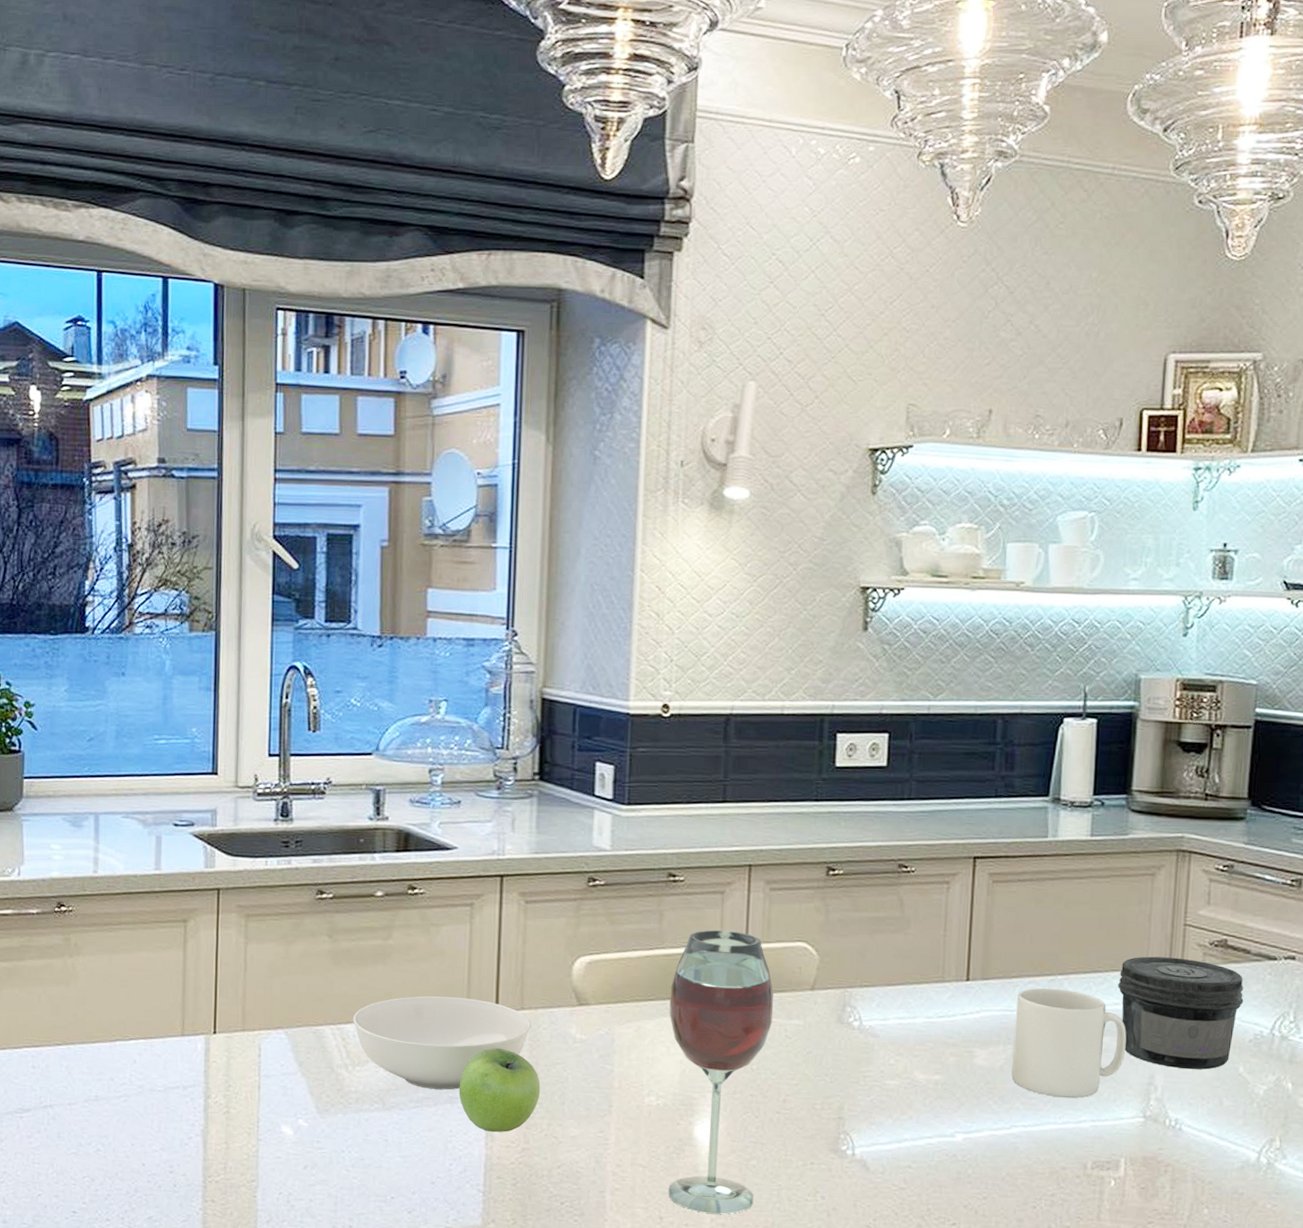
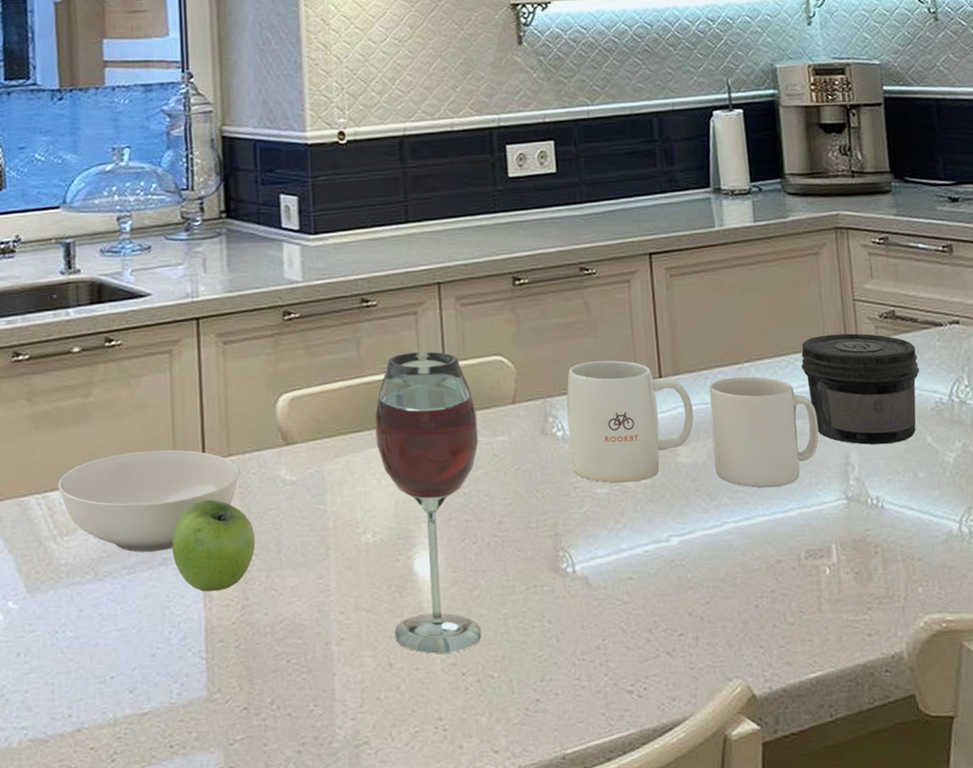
mug: none [865,957,998,1078] -> present [566,360,694,483]

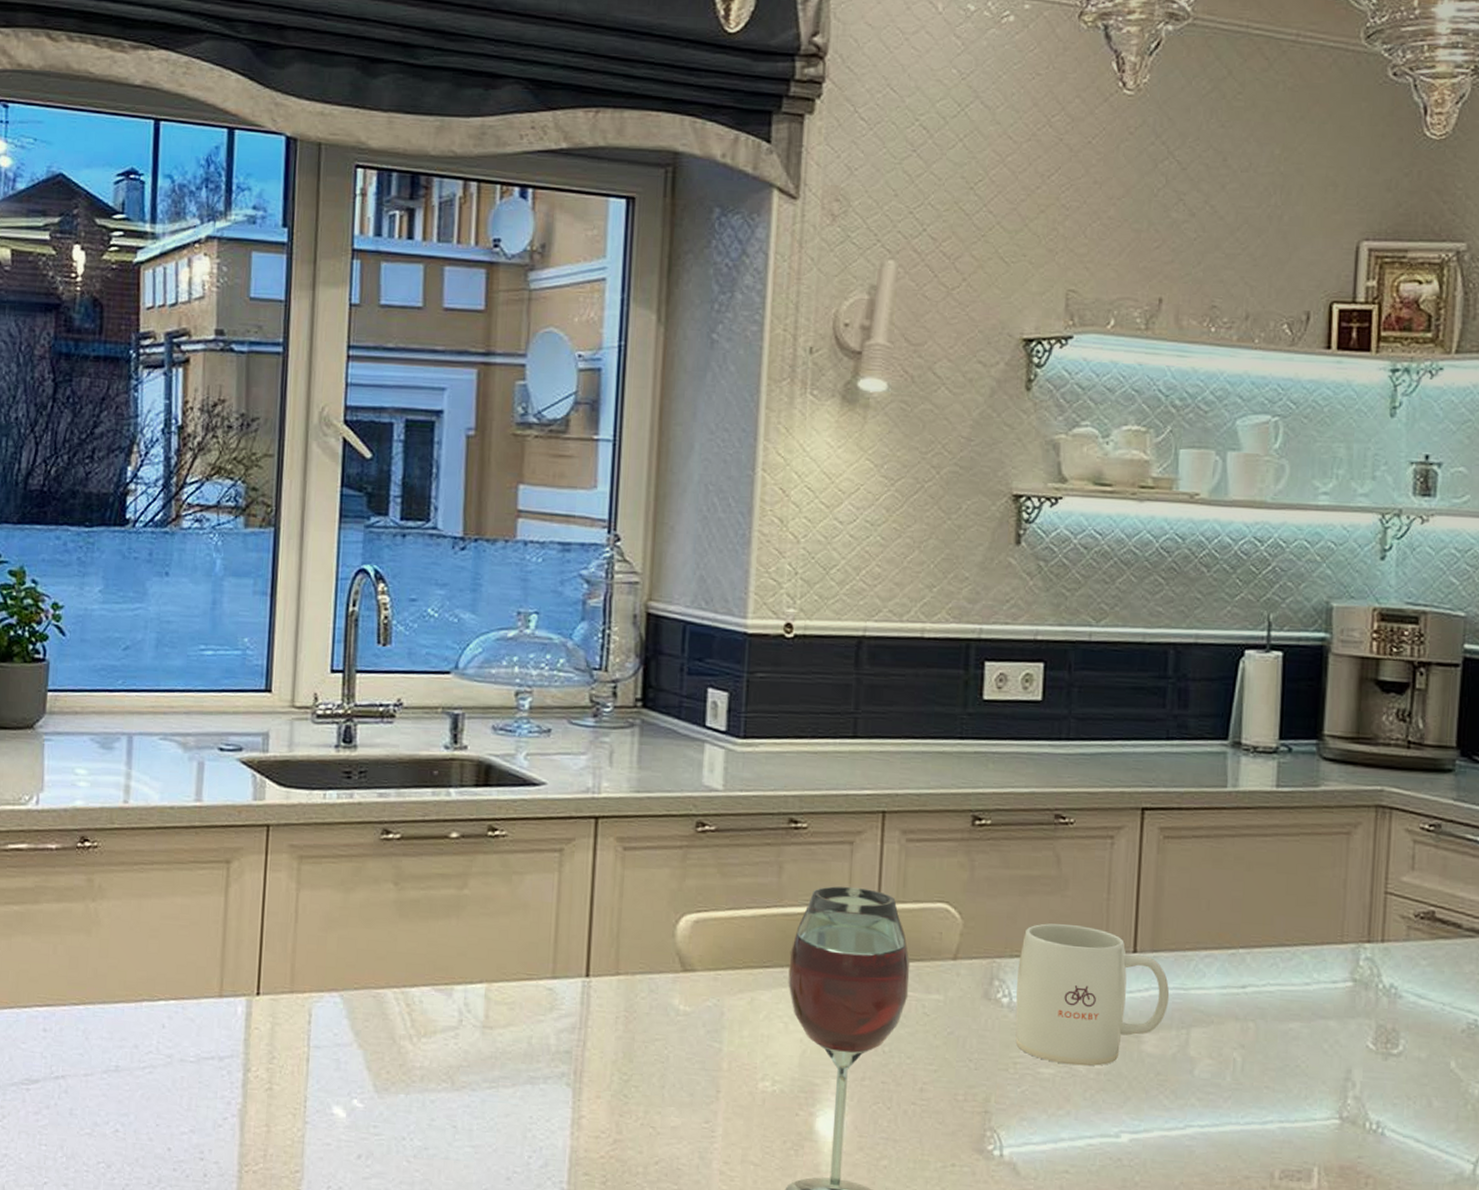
bowl: present [58,450,240,552] -> none [420,956,628,1068]
fruit: present [172,499,256,591] -> none [541,1019,637,1120]
mug: present [709,376,819,488] -> none [1186,963,1320,1094]
jar: present [801,333,920,445] -> none [1309,928,1455,1064]

